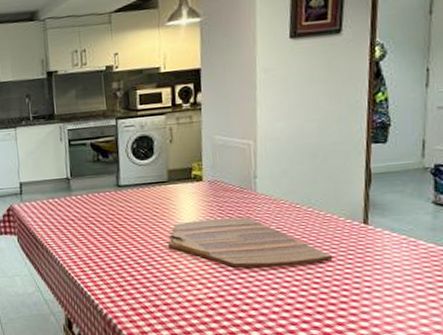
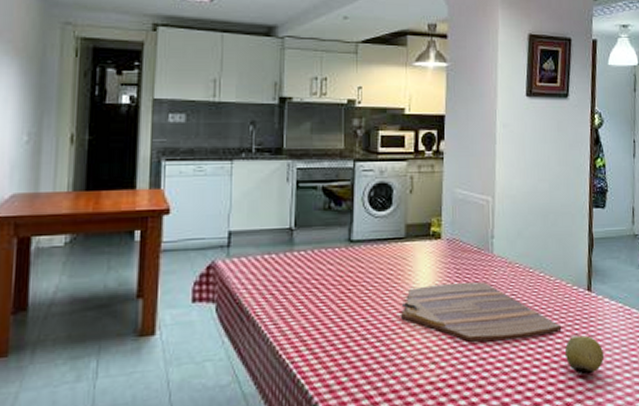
fruit: none [337,265,383,300] -> present [565,335,605,375]

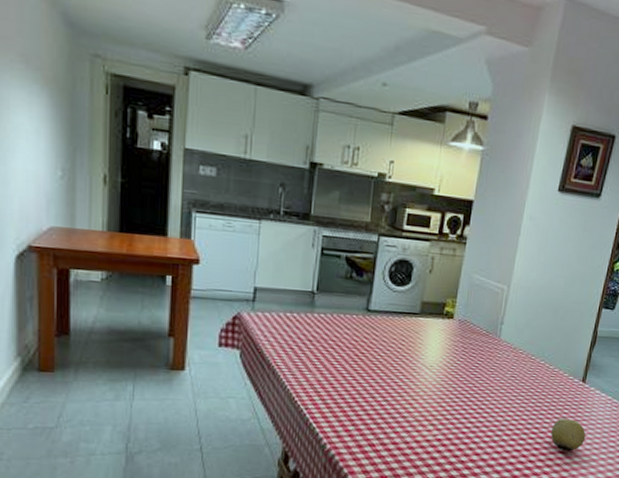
cutting board: present [401,282,562,342] -> none [407,359,552,415]

